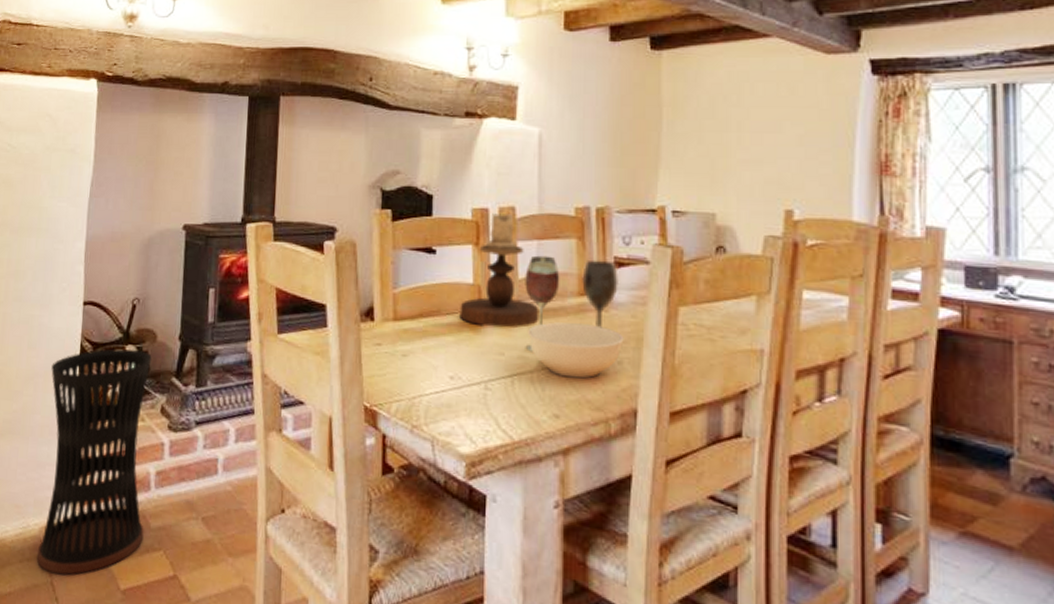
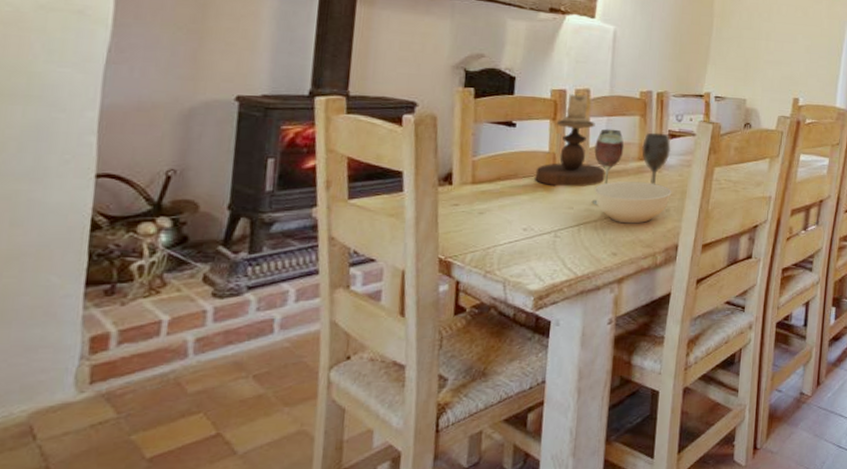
umbrella stand: present [36,348,152,575] -> none [24,220,192,458]

